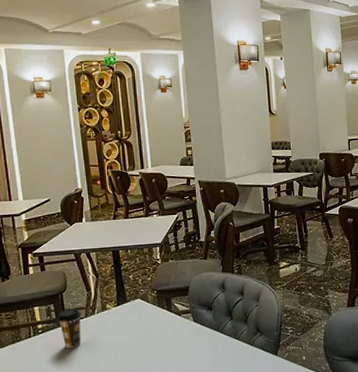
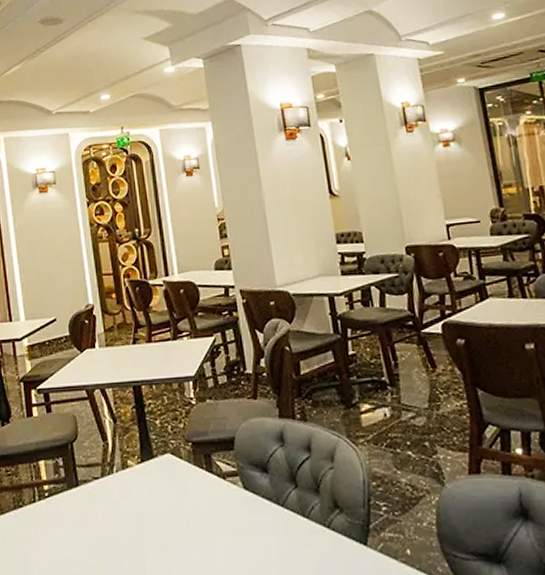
coffee cup: present [58,308,81,348] -> none [67,464,97,519]

